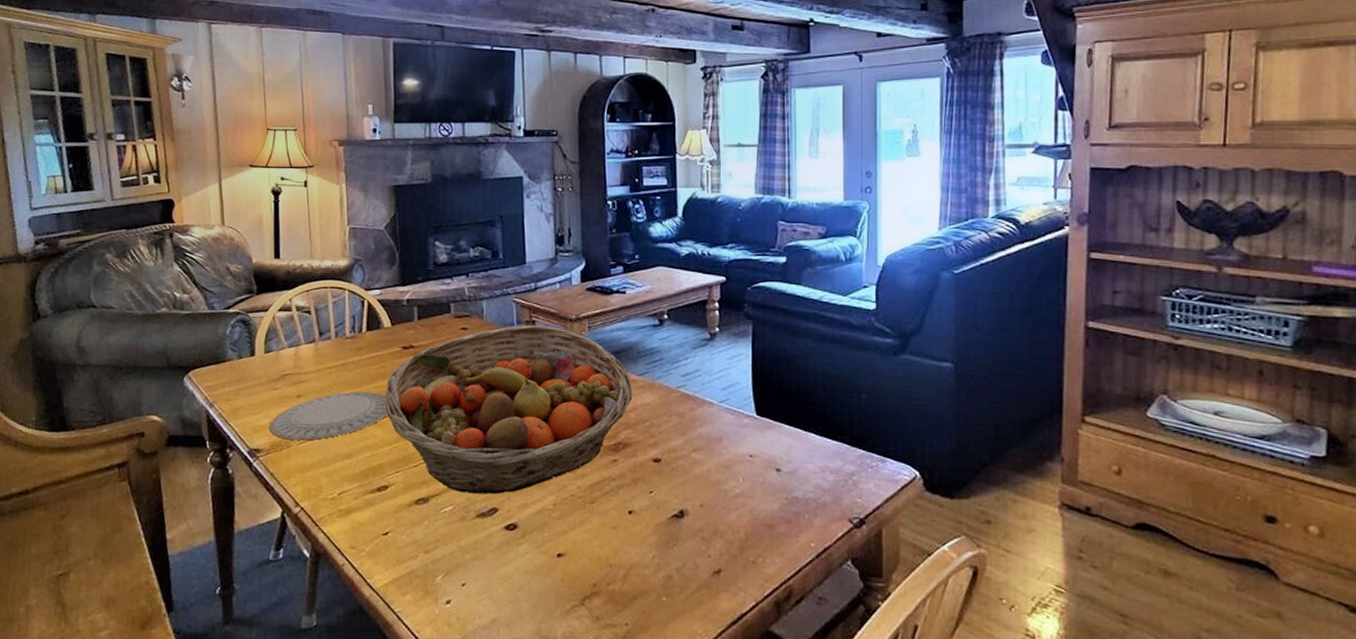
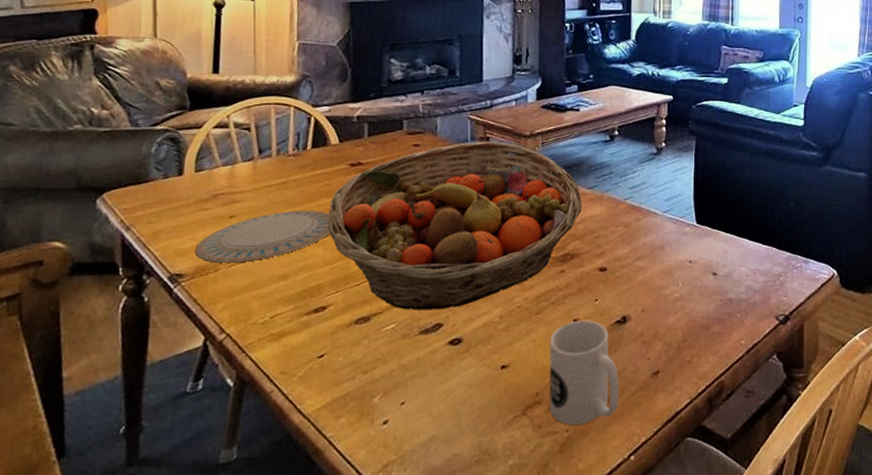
mug: none [604,512,680,619] -> present [549,320,620,425]

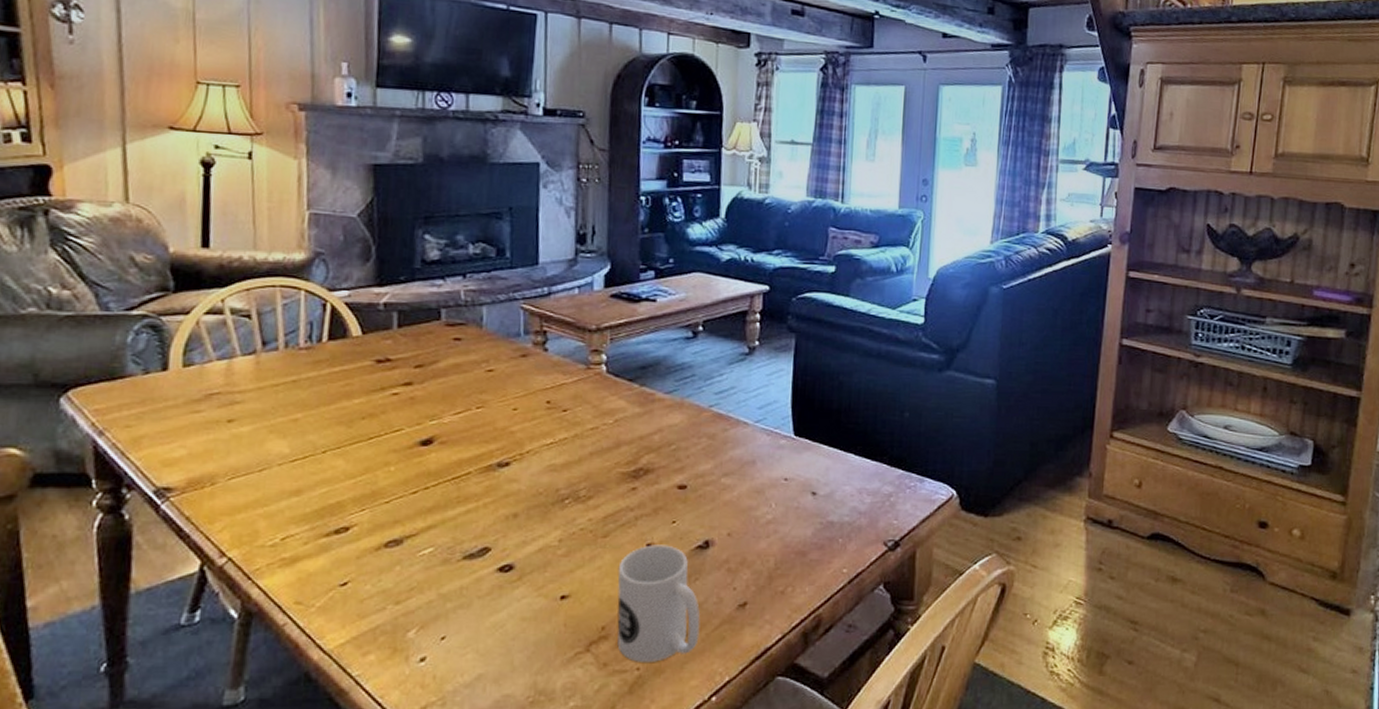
plate: present [194,210,330,263] -> none [185,414,353,475]
fruit basket: present [327,141,583,310] -> none [349,335,659,532]

